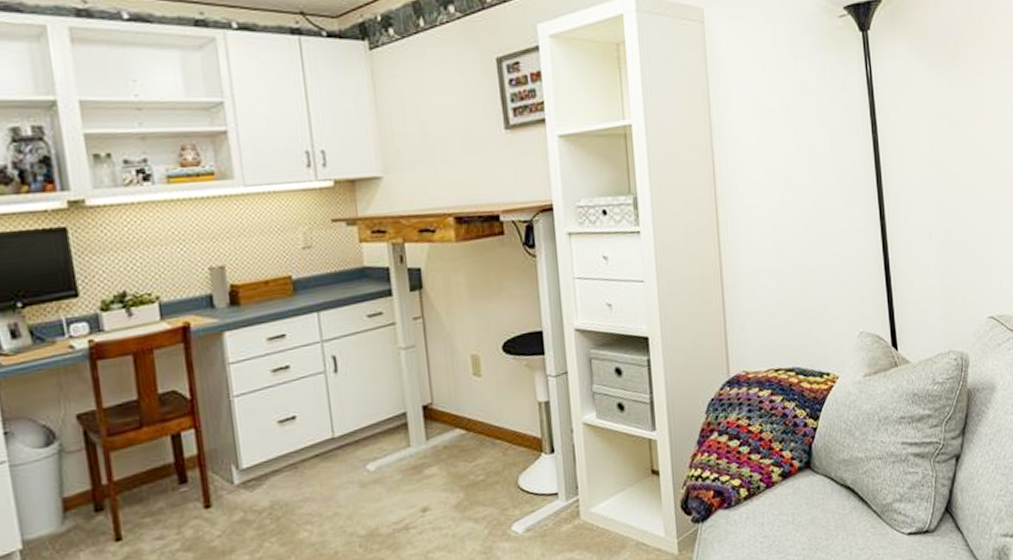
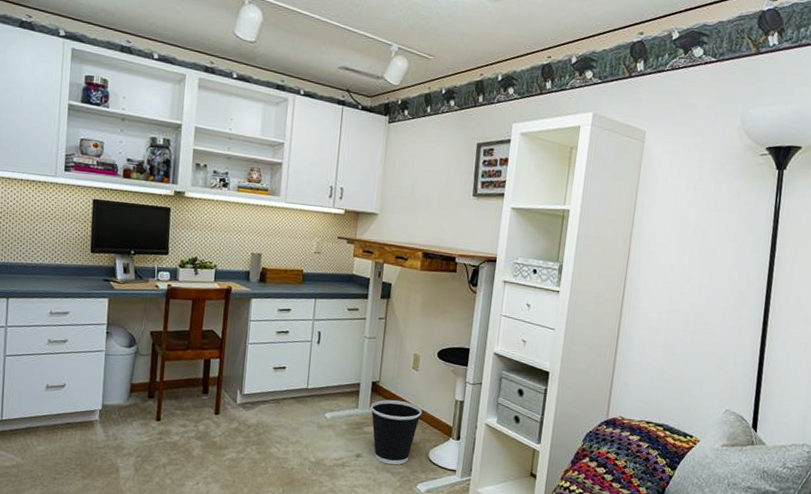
wastebasket: none [426,420,499,511] -> present [370,399,423,465]

